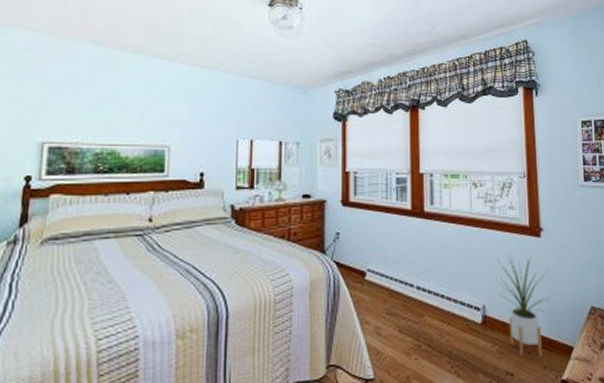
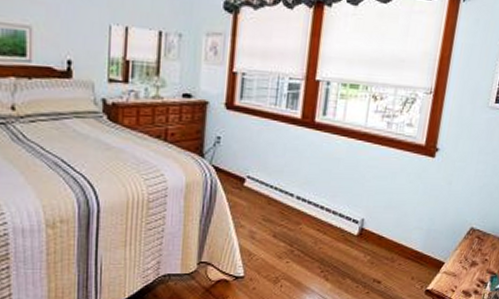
house plant: present [498,254,549,357] -> none [379,172,436,269]

